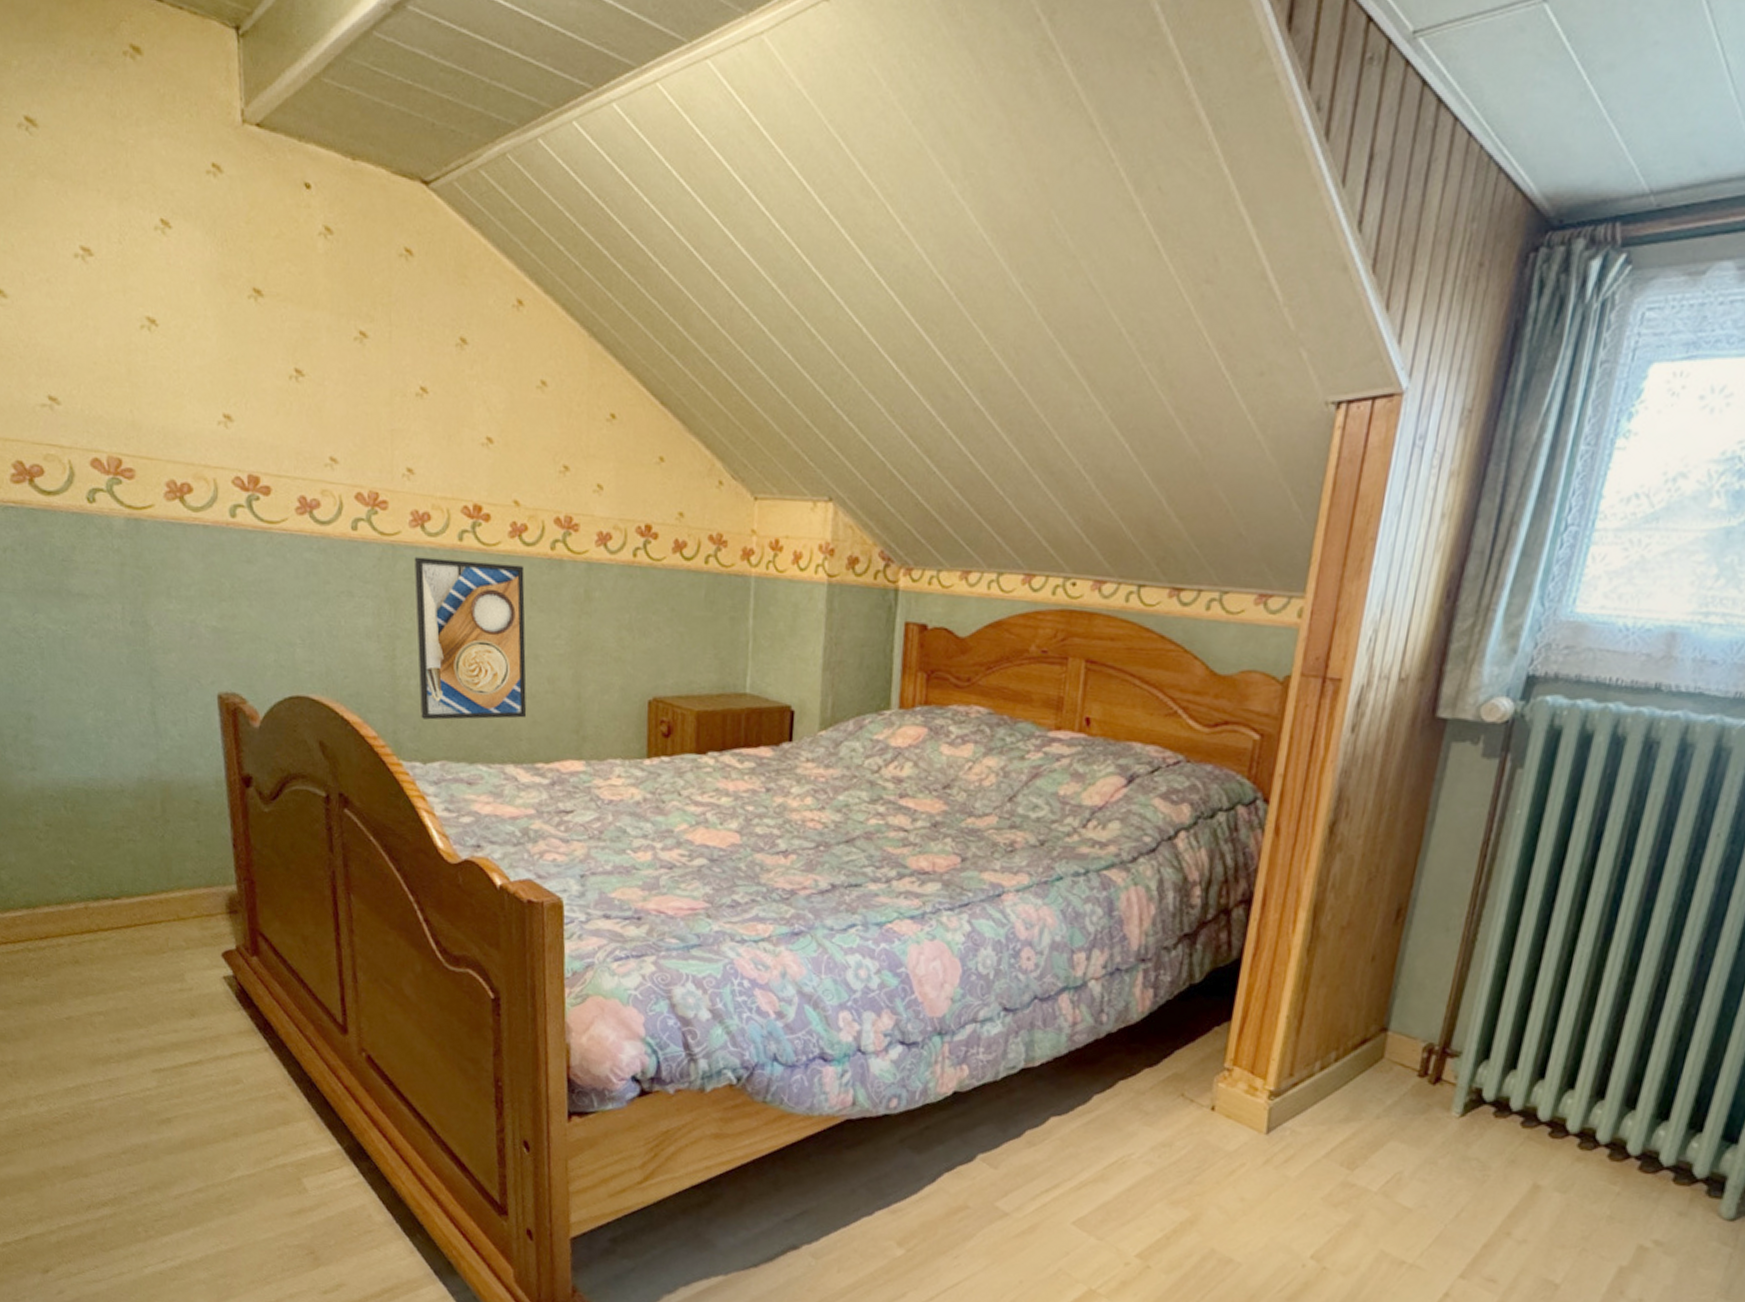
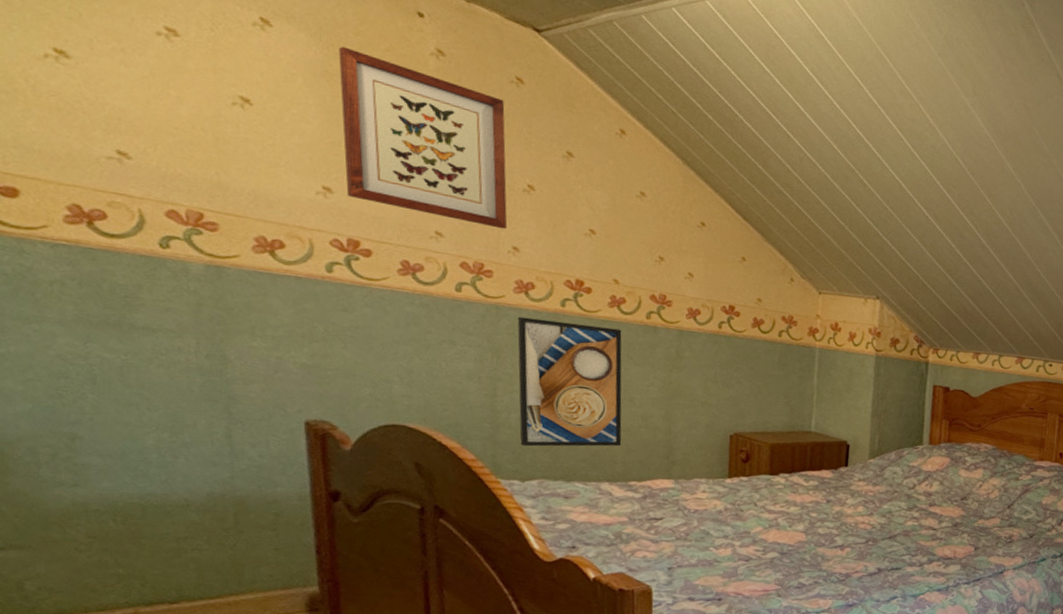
wall art: none [232,240,401,447] -> present [339,46,508,230]

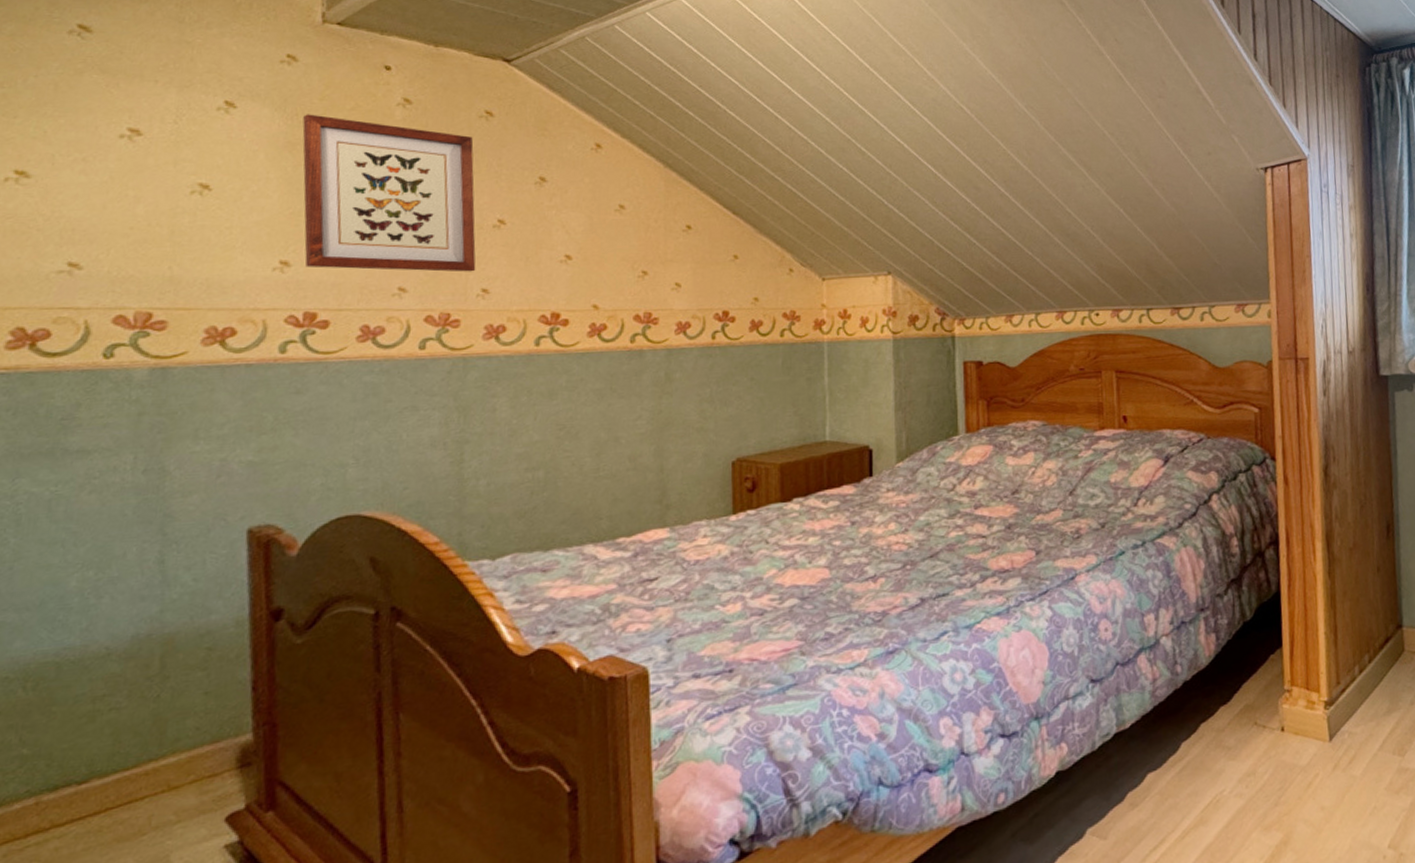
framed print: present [517,316,622,447] -> none [486,360,607,516]

